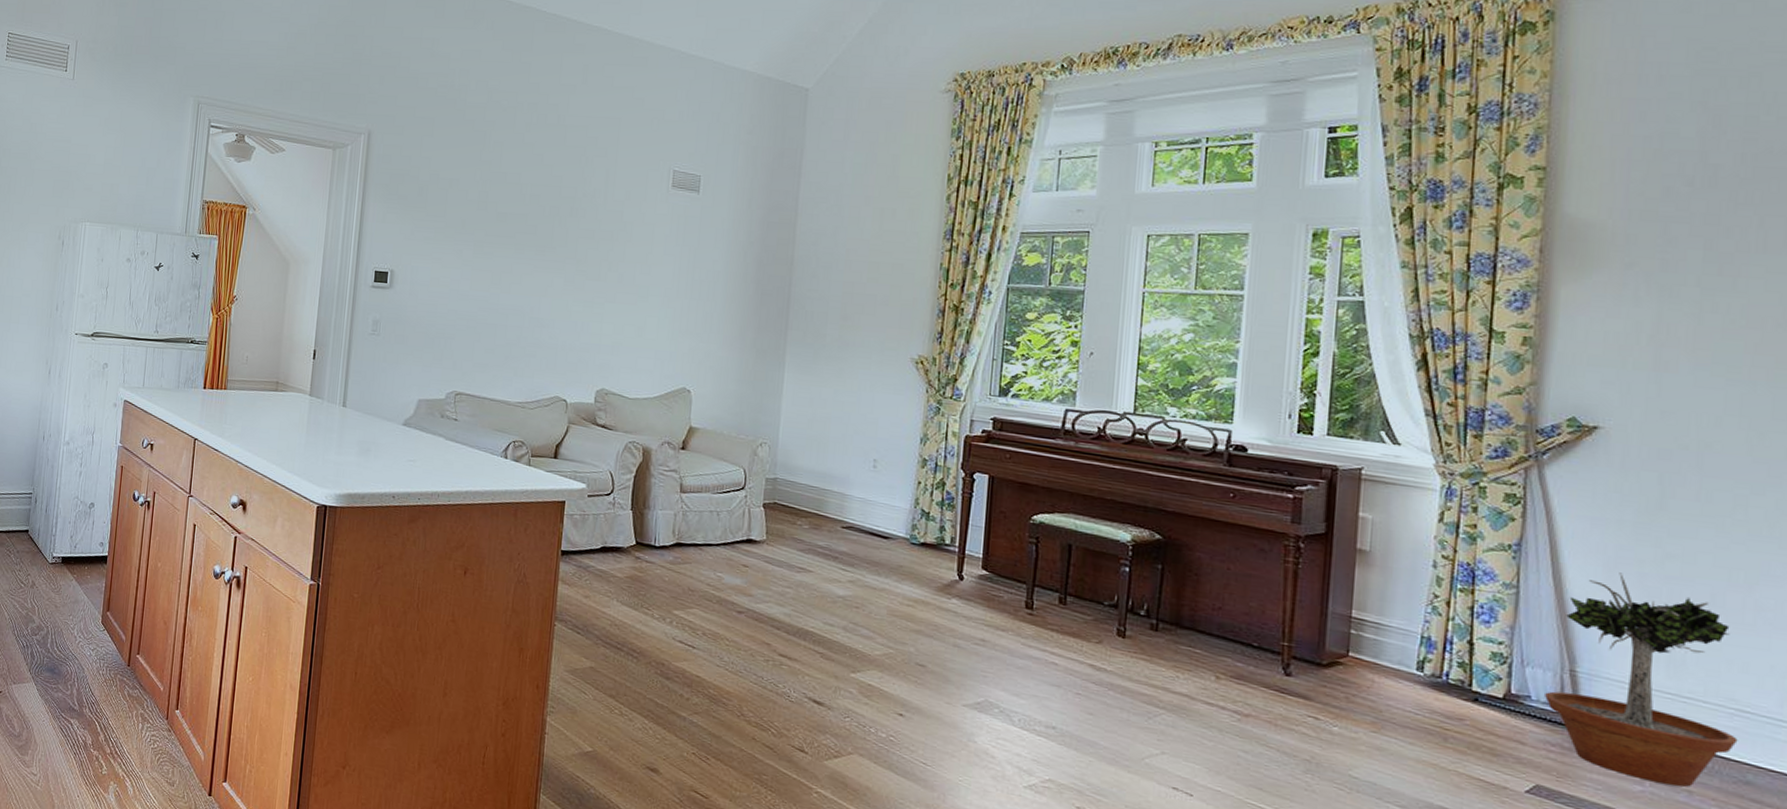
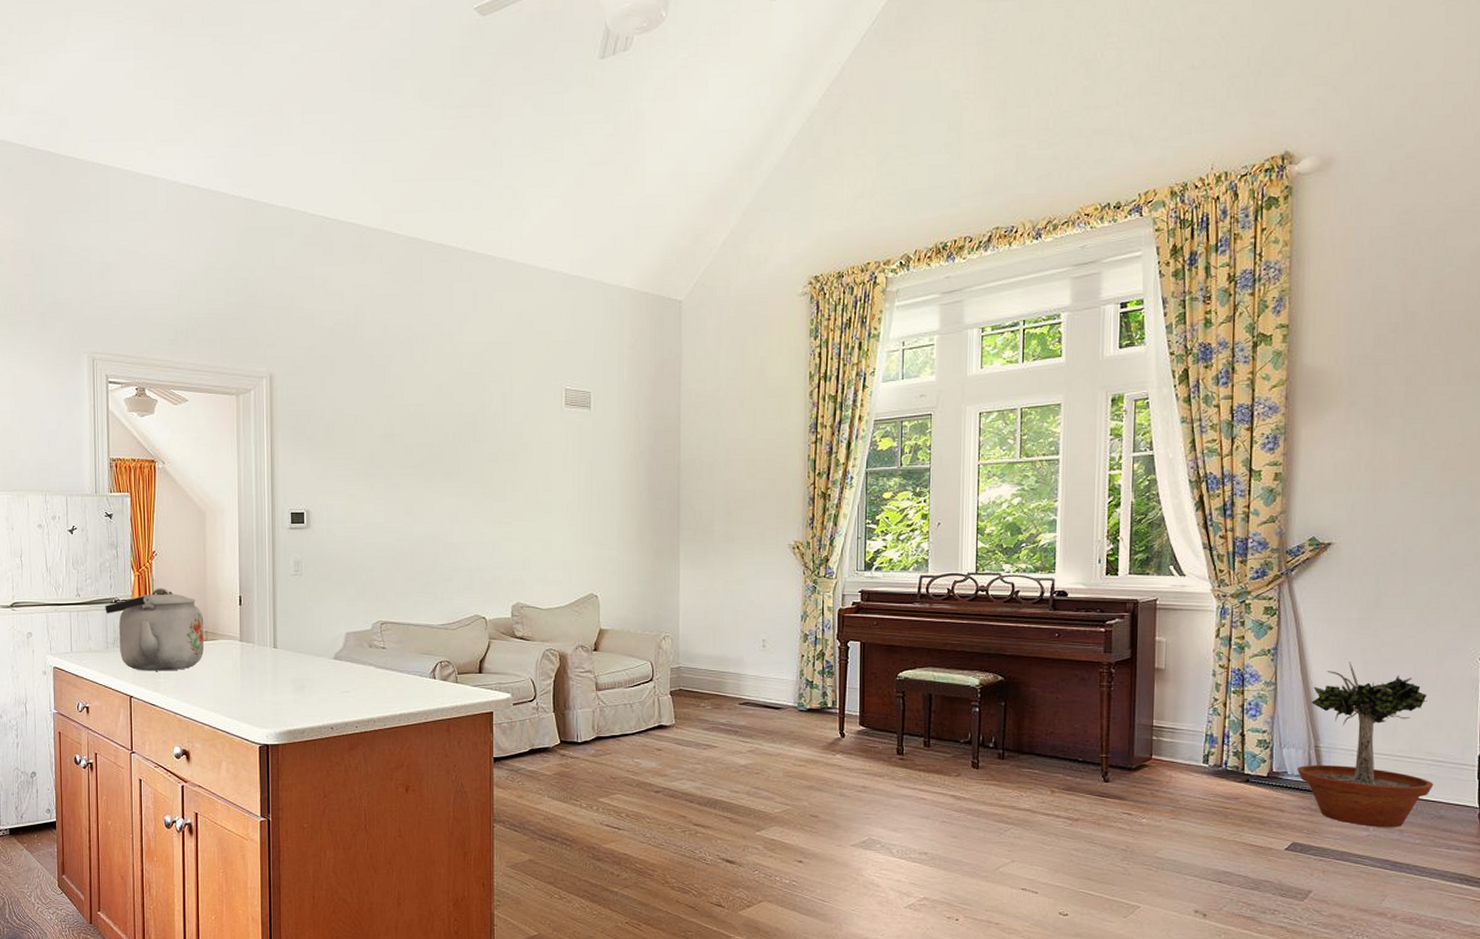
kettle: none [180,332,276,418] -> present [105,588,205,671]

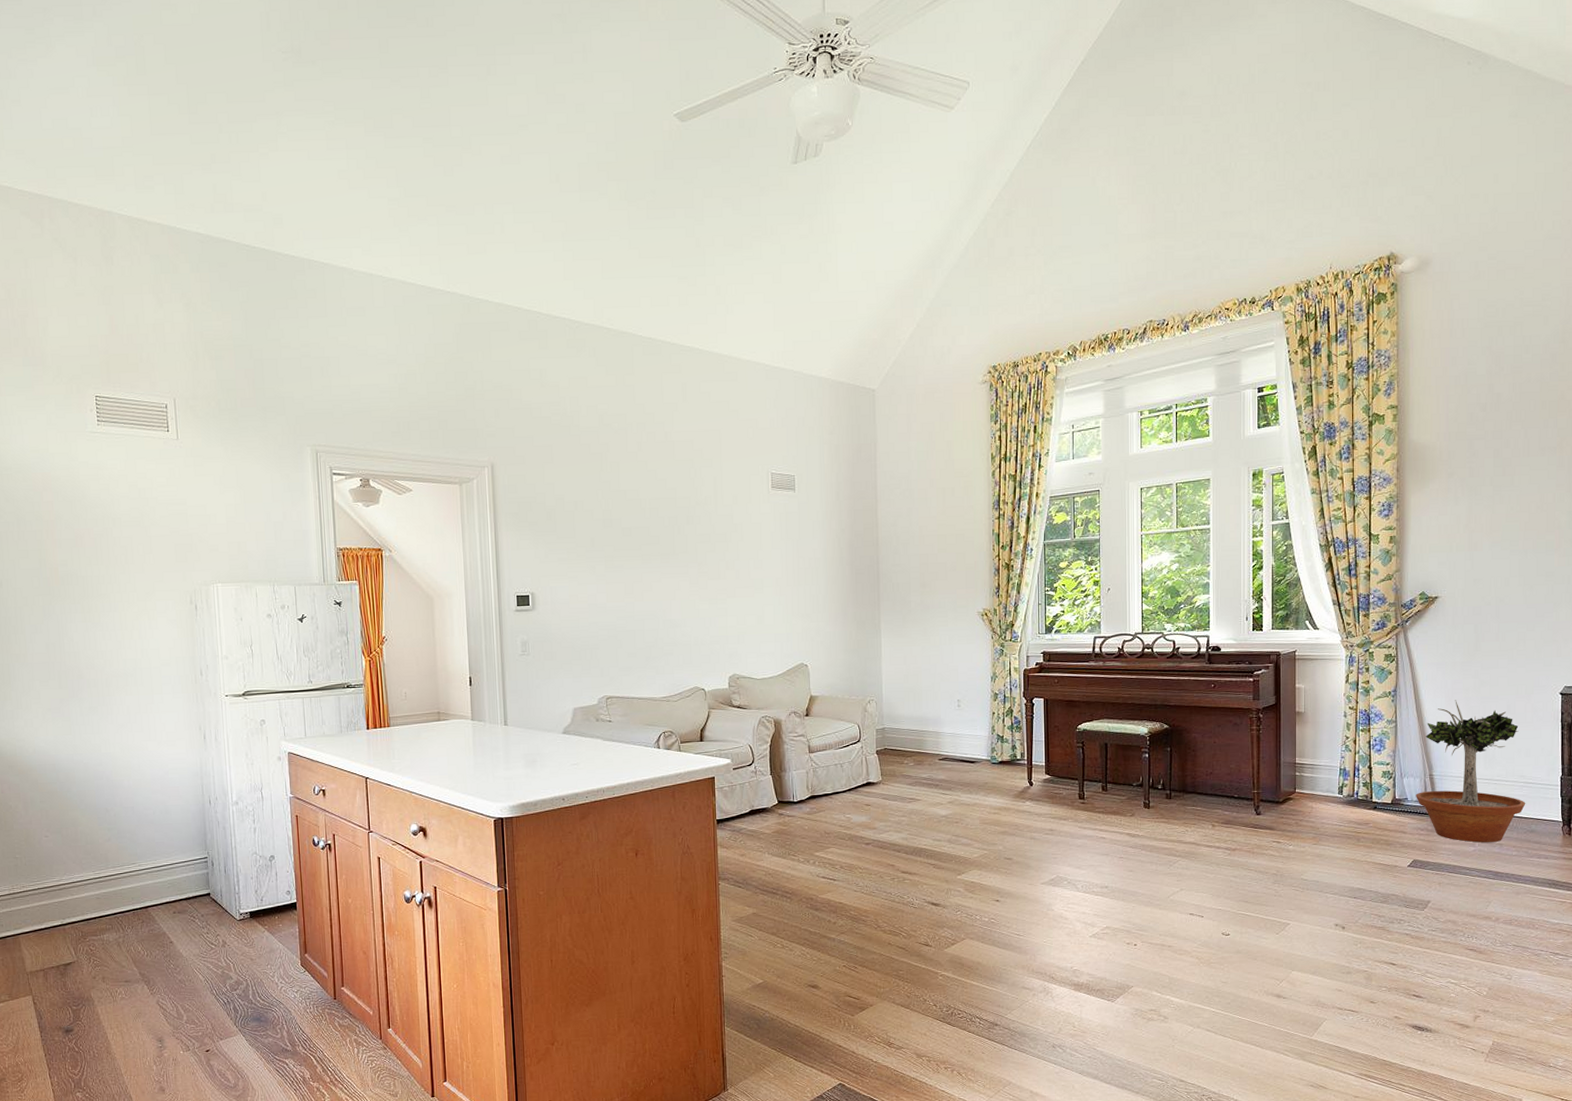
kettle: present [105,588,205,671] -> none [337,671,437,753]

